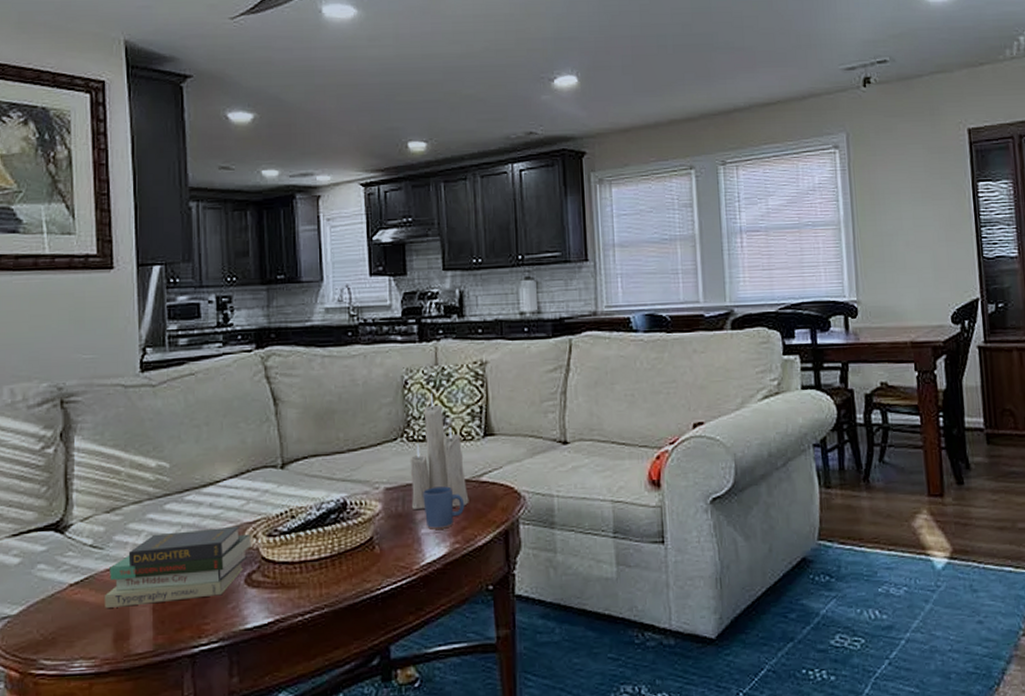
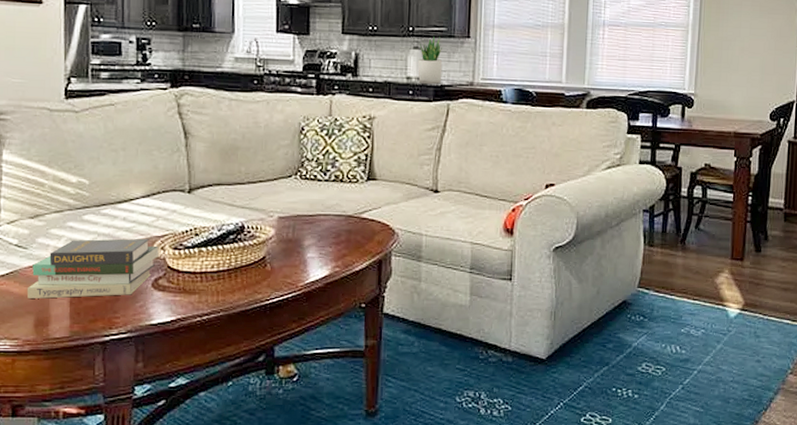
candle: present [409,392,469,509] -> none [301,139,350,237]
mug: present [423,486,465,530] -> none [311,219,347,255]
planter: none [530,263,560,319] -> present [418,37,443,85]

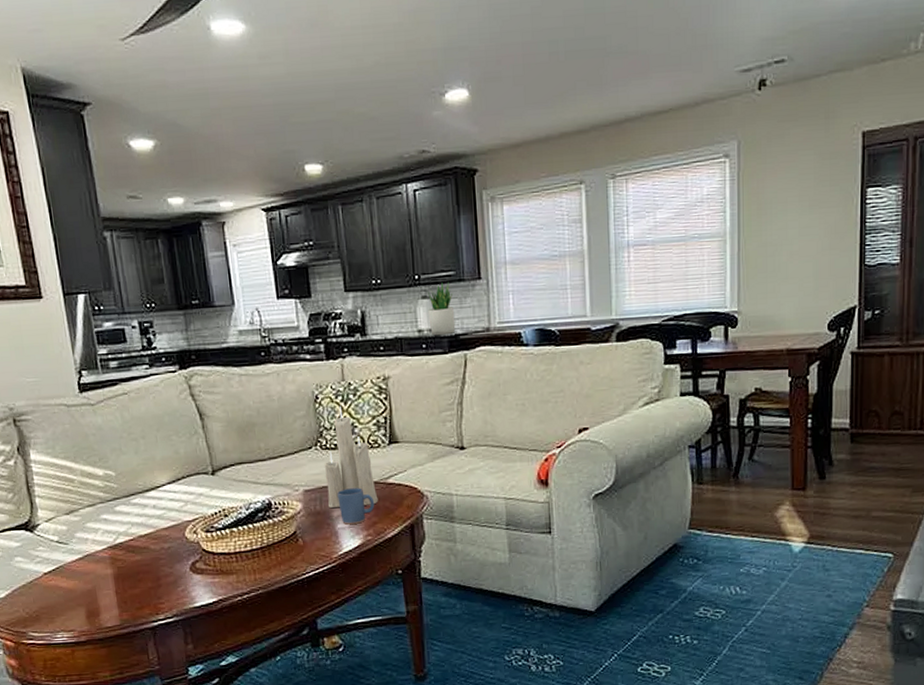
books: present [26,238,159,299] -> none [74,523,192,591]
candle: none [301,139,350,237] -> present [324,405,378,508]
mug: none [311,219,347,255] -> present [337,488,375,525]

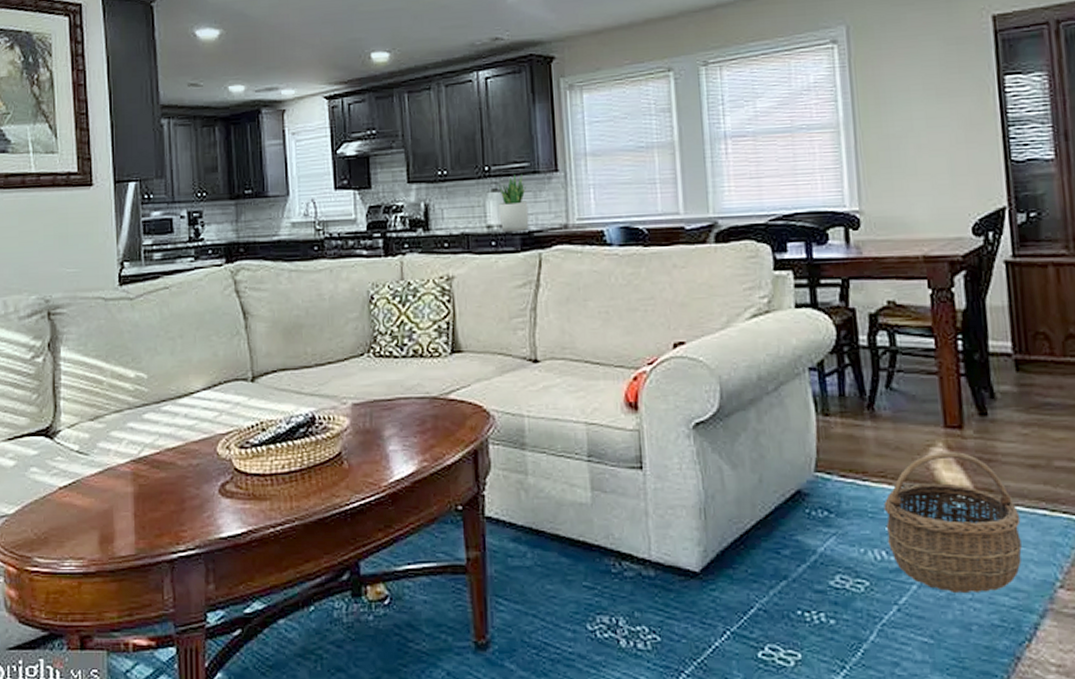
candle: present [324,405,378,508] -> none [376,307,437,426]
mug: present [337,488,375,525] -> none [390,403,433,447]
wicker basket: none [740,508,843,615] -> present [883,452,1022,594]

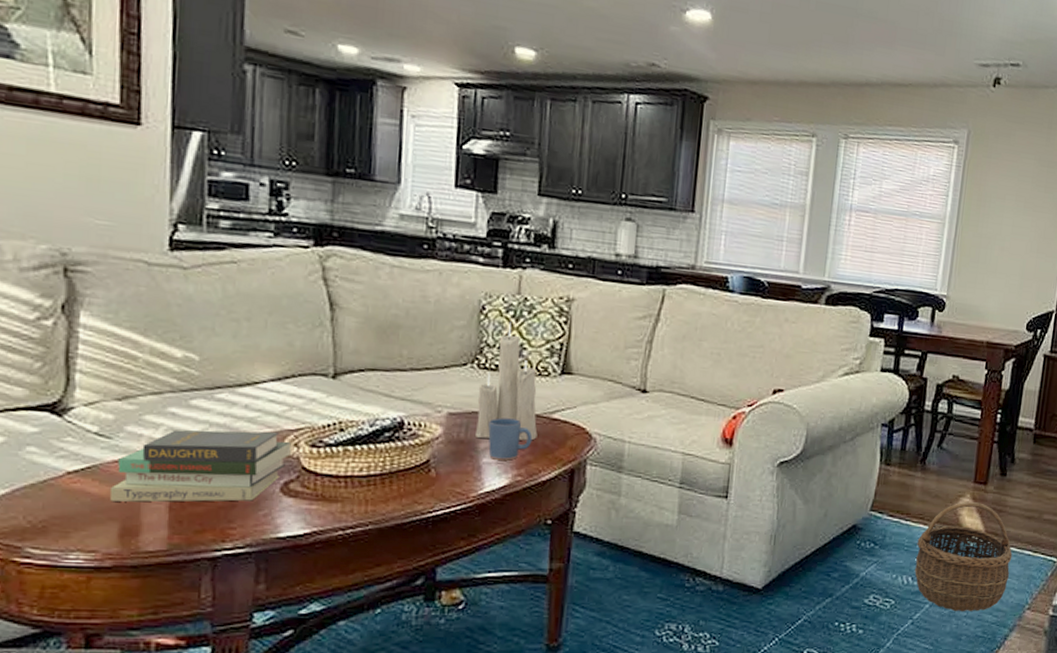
books: none [90,436,224,511] -> present [109,429,291,502]
candle: none [376,307,437,426] -> present [476,322,538,441]
mug: none [390,403,433,447] -> present [488,417,533,461]
planter: present [497,174,529,233] -> none [629,208,660,265]

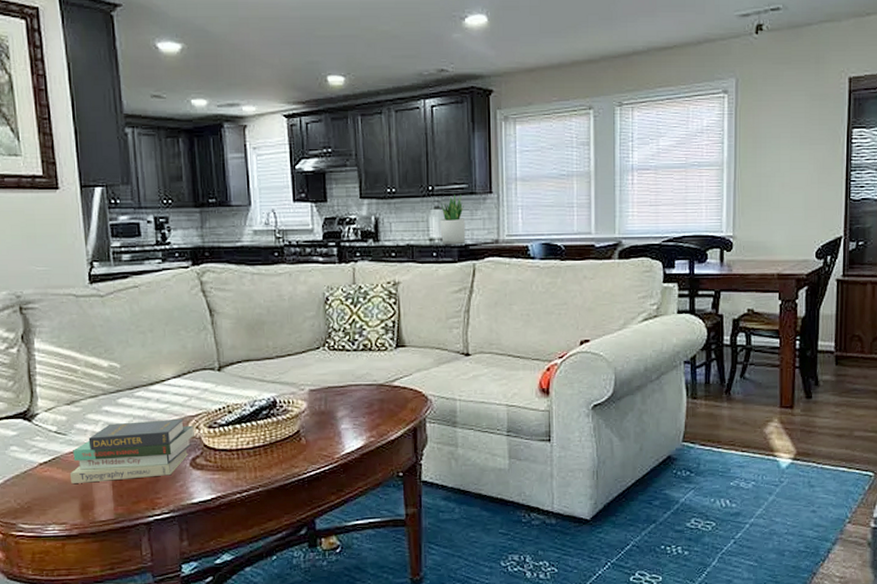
candle: present [476,322,538,441] -> none [331,308,383,408]
mug: present [488,417,533,461] -> none [343,389,379,425]
planter: none [629,208,660,265] -> present [439,194,466,245]
wicker basket: present [915,502,1013,612] -> none [731,426,827,530]

